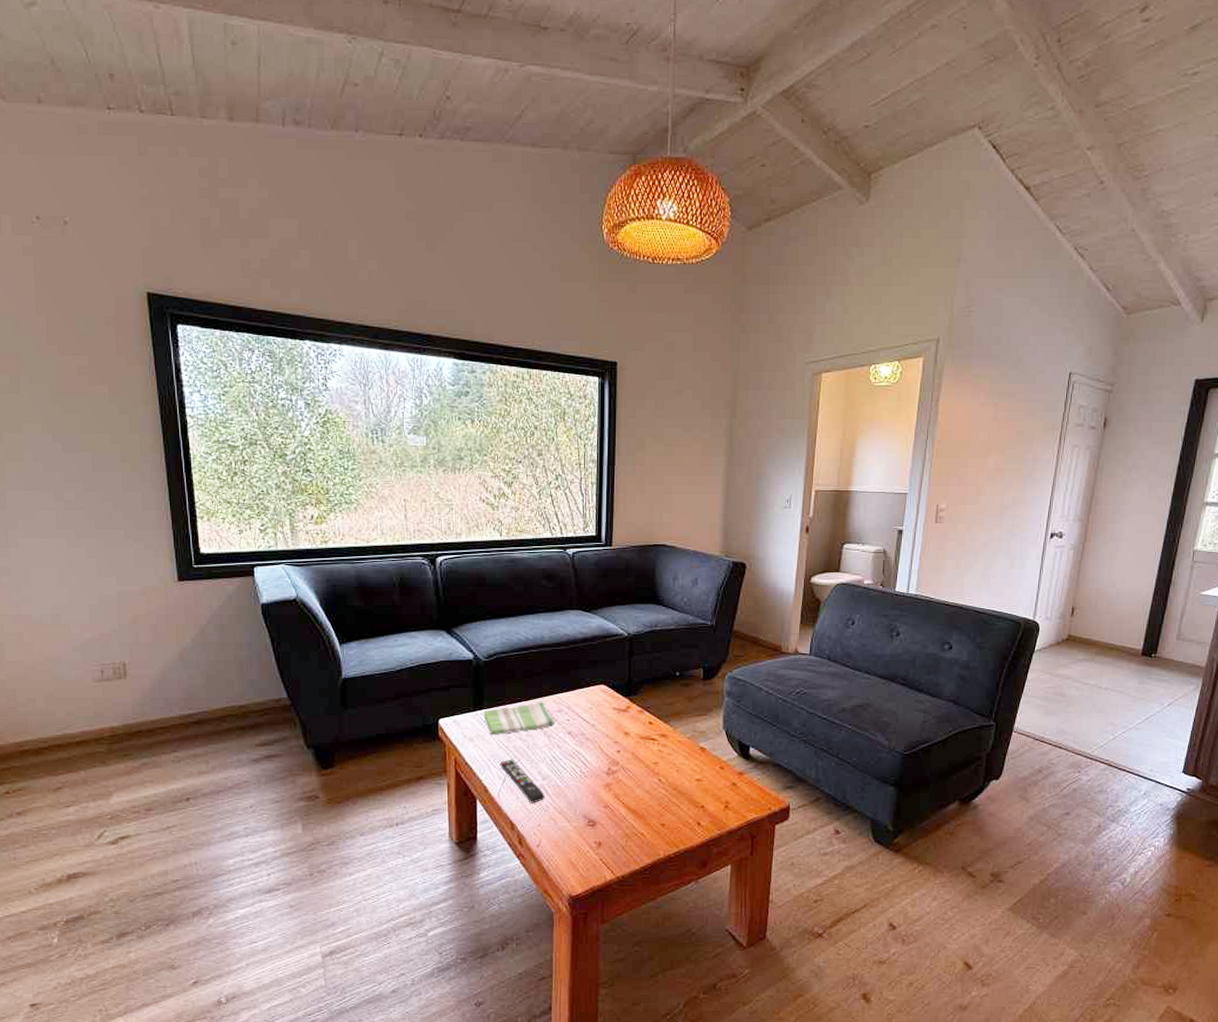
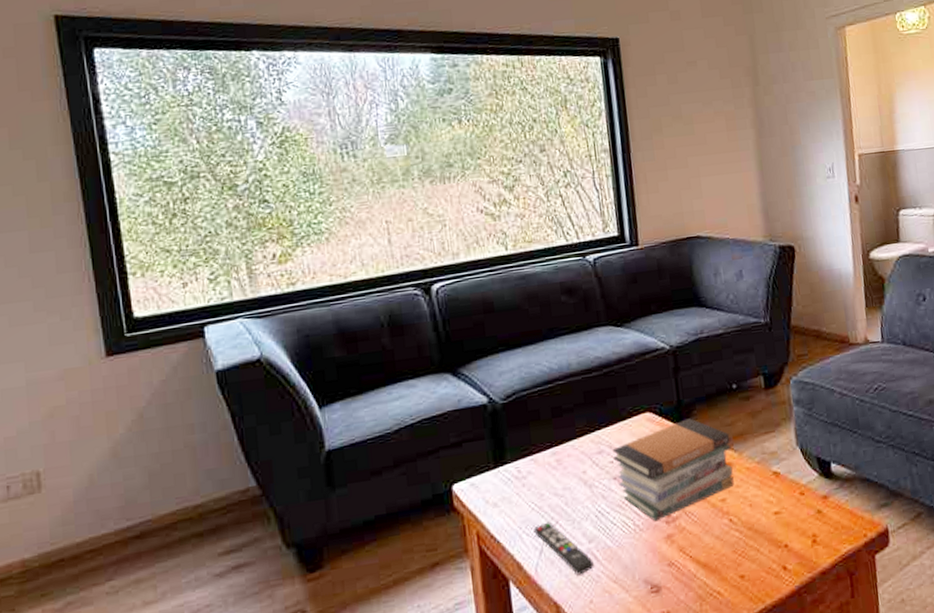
dish towel: present [483,701,555,735] -> none [507,443,596,496]
book stack: none [570,694,668,772] -> present [612,418,734,522]

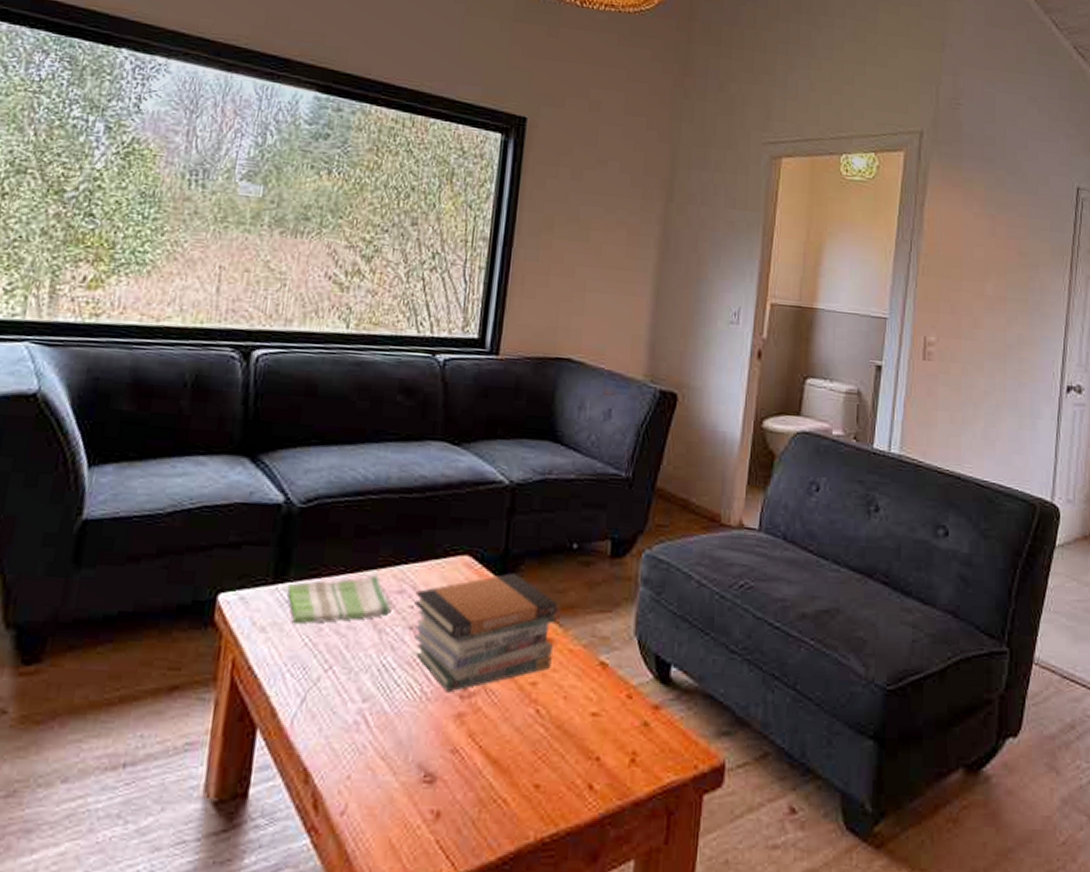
dish towel: none [507,443,596,496] -> present [286,575,392,624]
remote control: present [534,522,594,576] -> none [300,664,363,740]

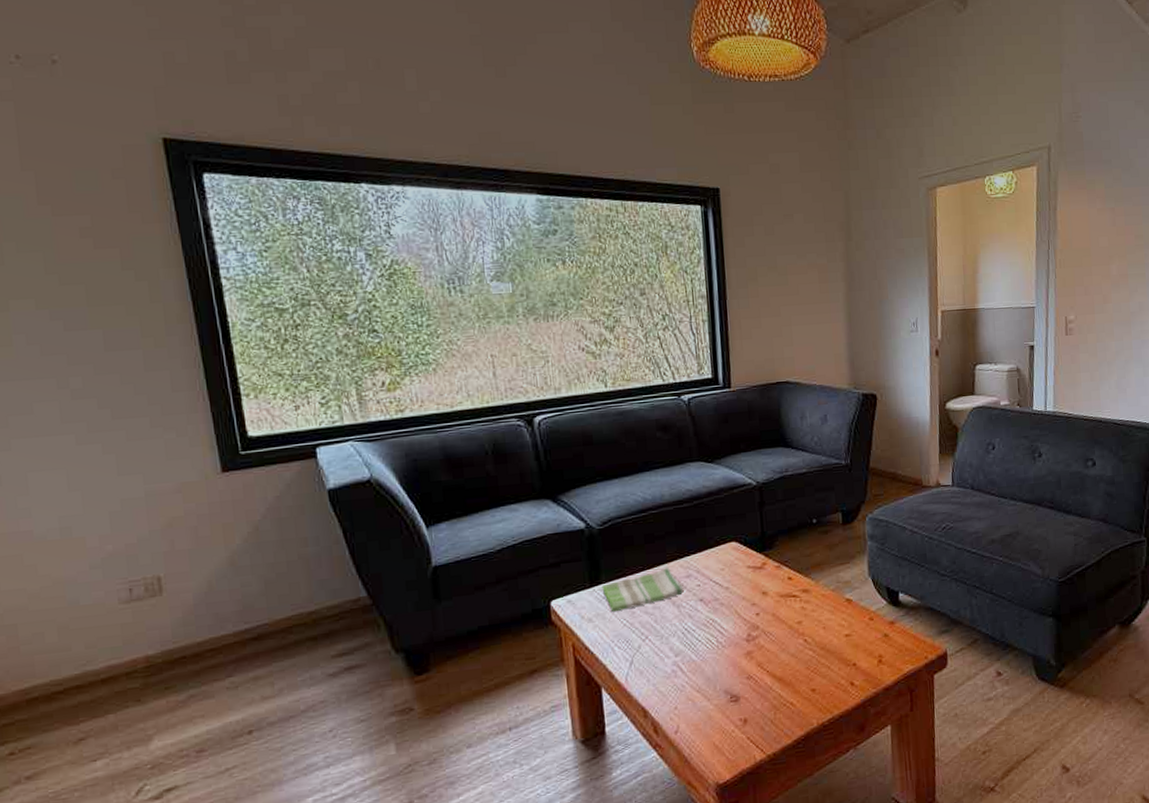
book stack: present [414,573,558,693] -> none [699,548,810,640]

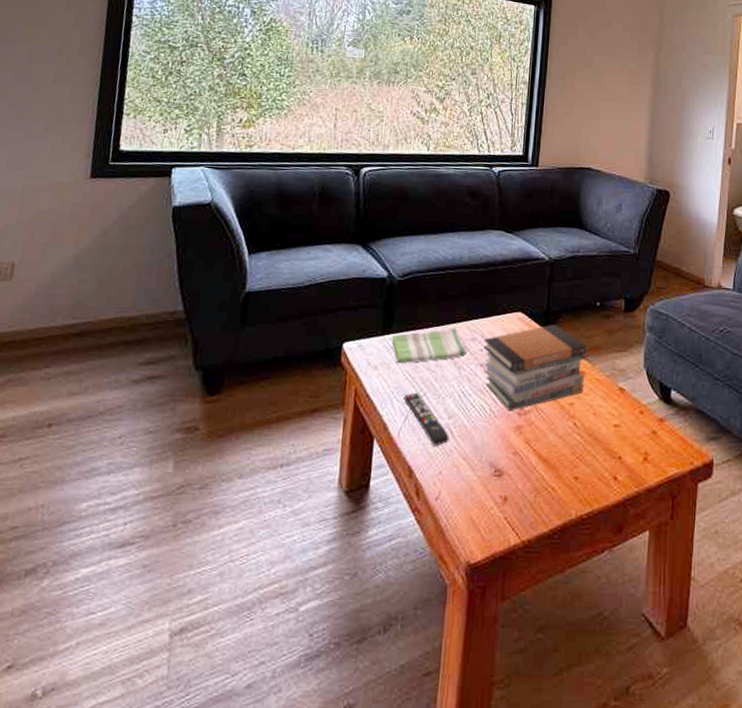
remote control: none [625,637,679,685] -> present [403,392,449,446]
book stack: none [699,548,810,640] -> present [483,324,587,412]

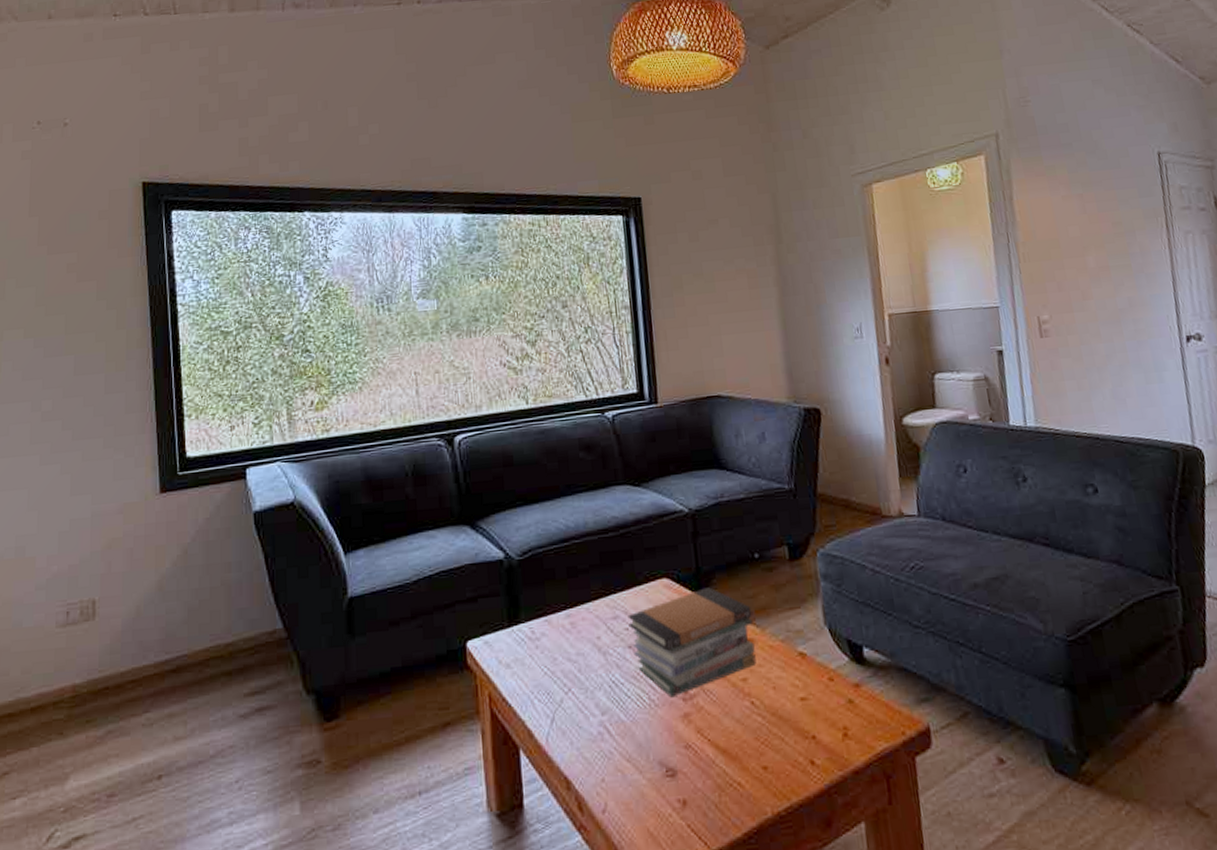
dish towel: present [391,328,467,364] -> none [521,607,611,658]
remote control: present [403,392,449,446] -> none [546,688,607,750]

